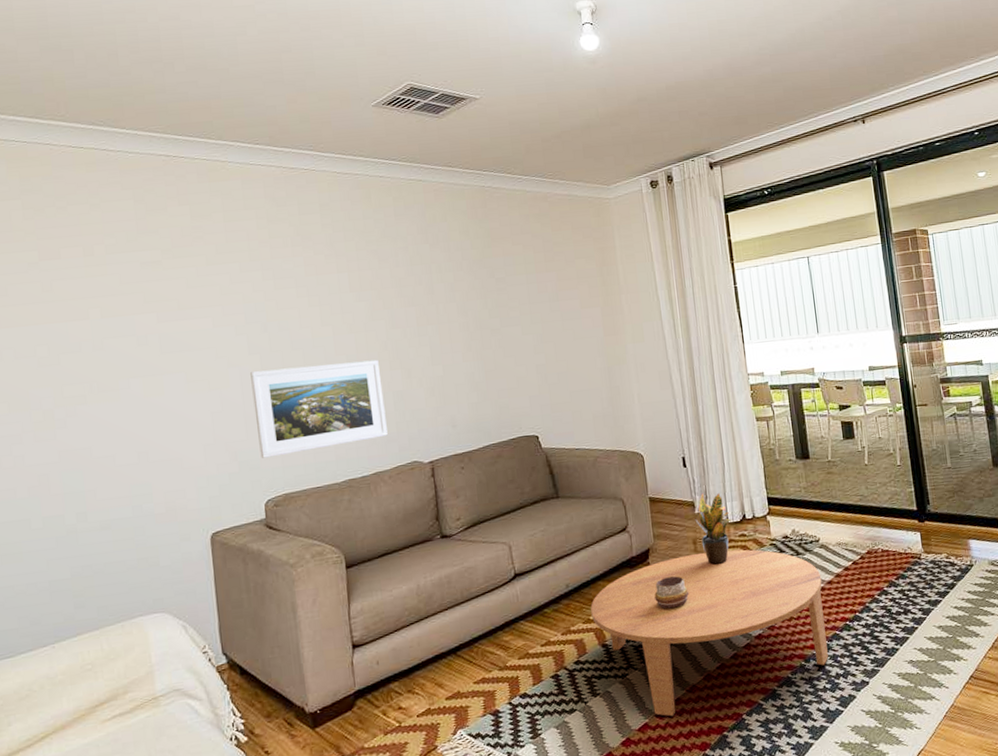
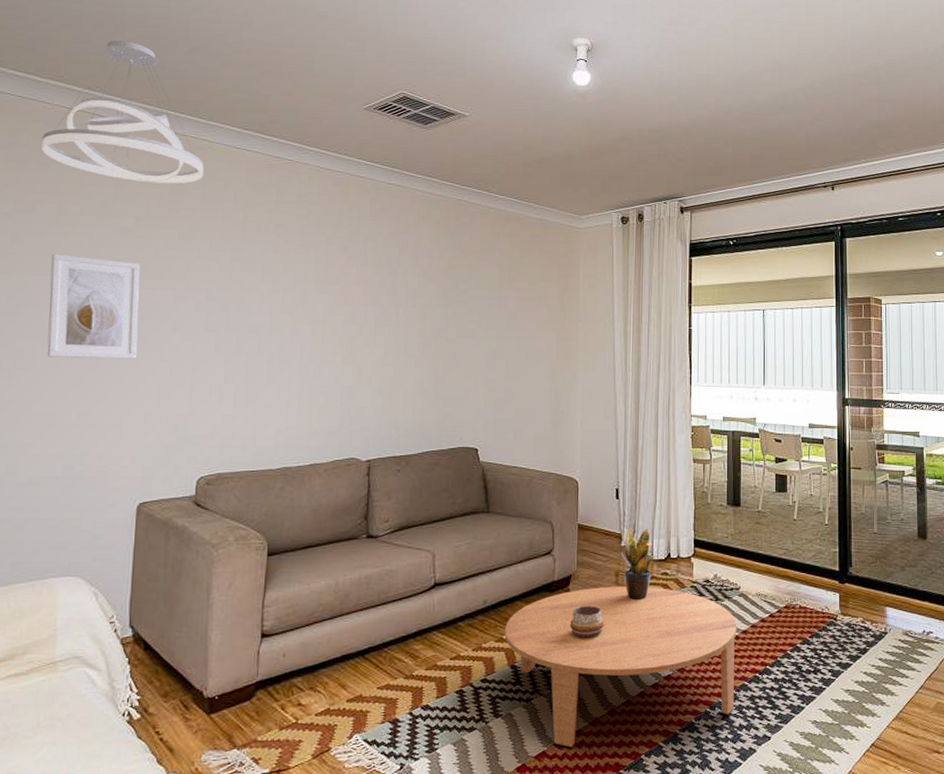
pendant light: none [54,69,222,213] -> present [41,40,204,184]
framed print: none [85,295,186,401] -> present [47,253,140,360]
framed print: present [250,359,388,458] -> none [200,349,332,435]

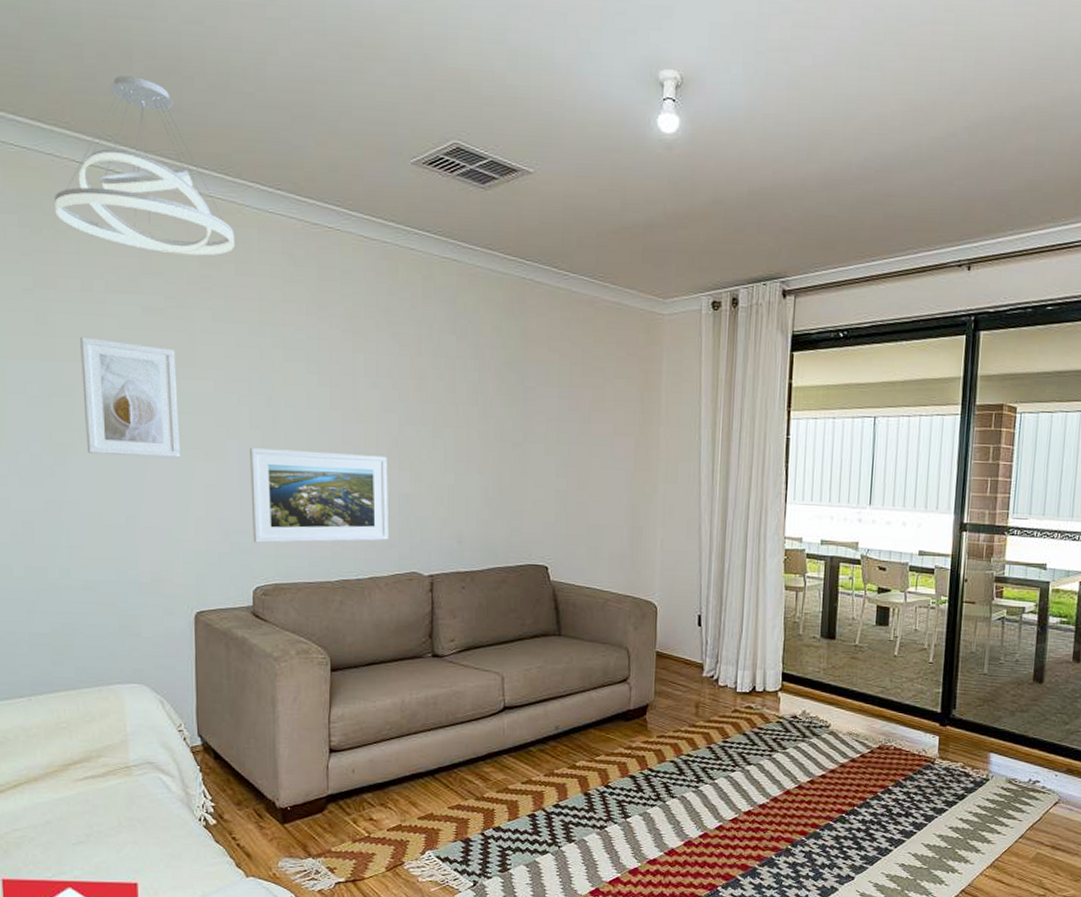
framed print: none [200,349,332,435] -> present [250,448,388,543]
coffee table: present [505,586,737,748] -> none [578,717,825,876]
decorative bowl: present [570,606,604,638] -> none [646,737,682,769]
potted plant: present [620,527,657,601] -> none [701,656,741,734]

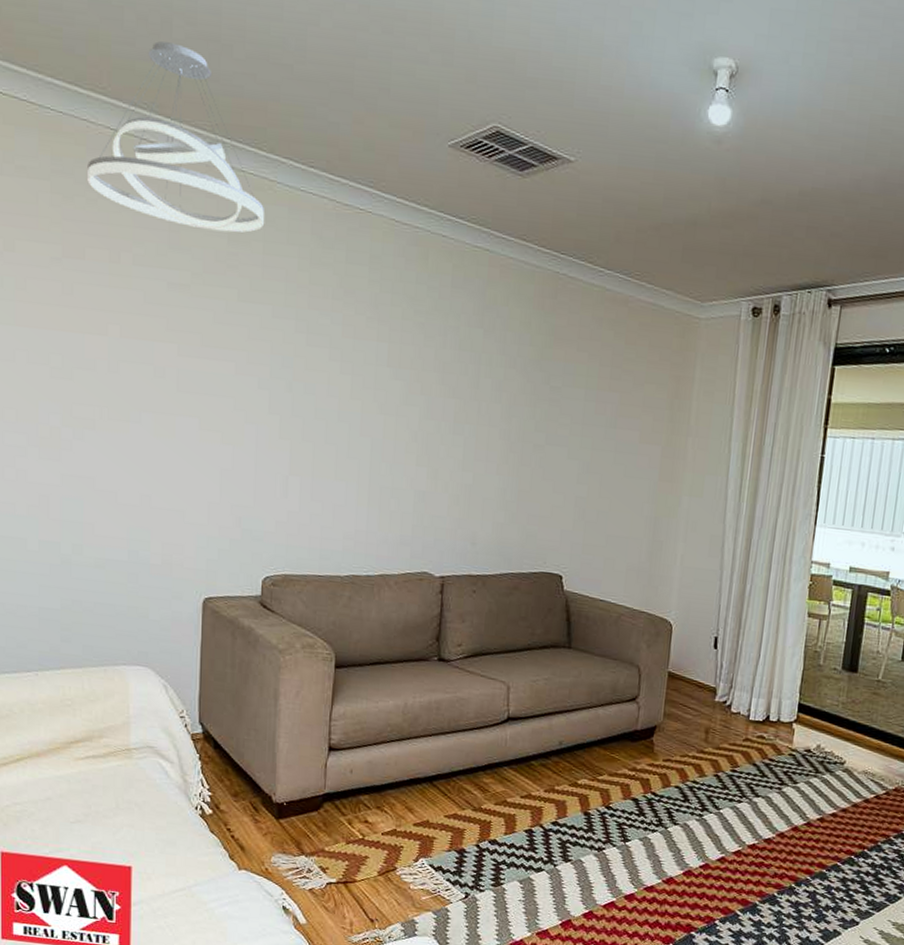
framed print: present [80,336,181,459] -> none [105,309,199,440]
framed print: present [250,448,388,543] -> none [265,434,405,538]

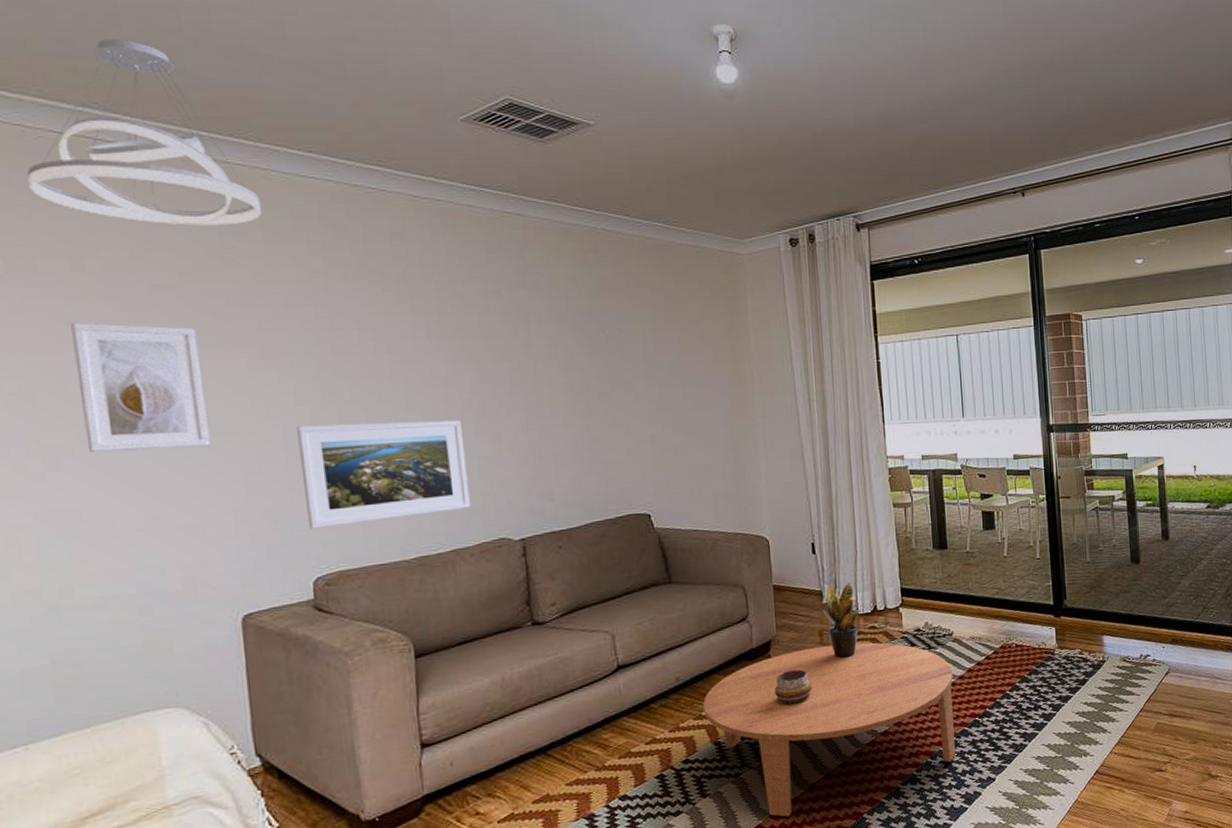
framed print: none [105,309,199,440] -> present [71,322,211,452]
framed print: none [265,434,405,538] -> present [297,420,470,529]
coffee table: none [579,742,837,902] -> present [703,642,955,817]
decorative bowl: none [650,760,688,795] -> present [774,669,812,705]
potted plant: none [713,681,754,763] -> present [822,582,863,659]

